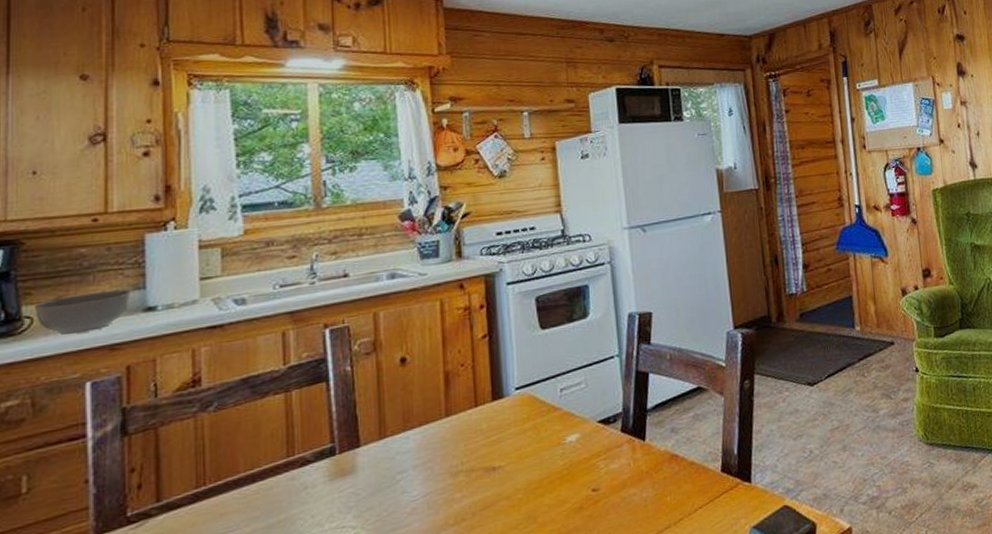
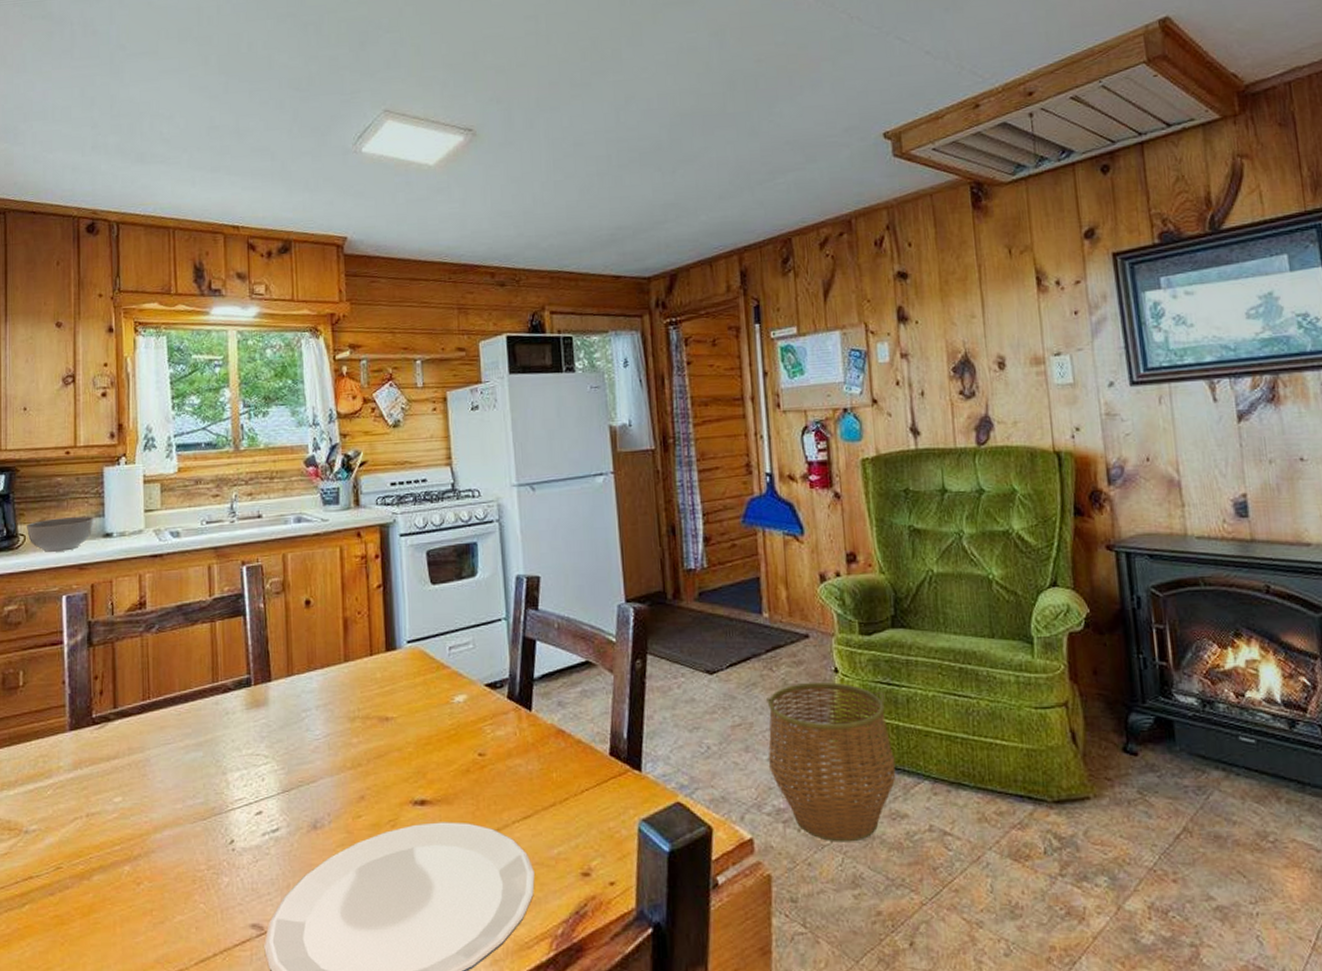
basket: none [860,380,967,518] -> present [766,681,896,842]

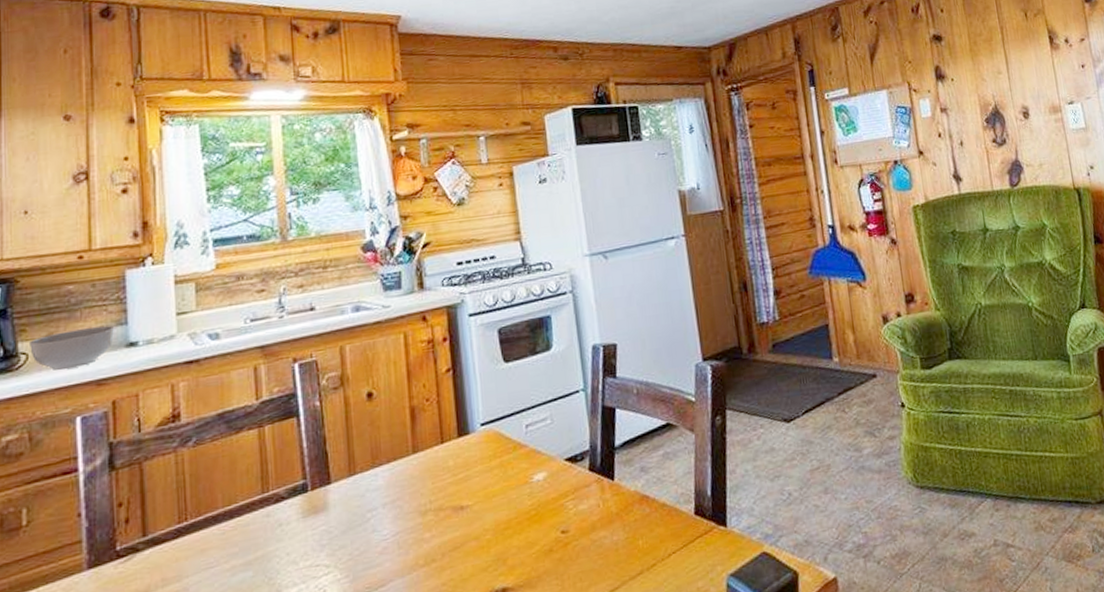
basket: present [766,681,896,842] -> none [841,416,962,569]

